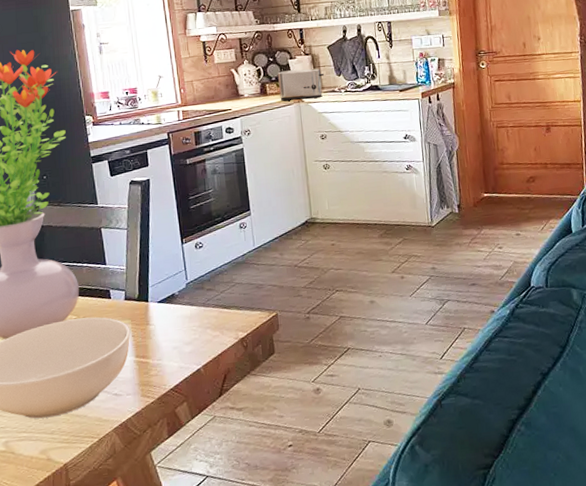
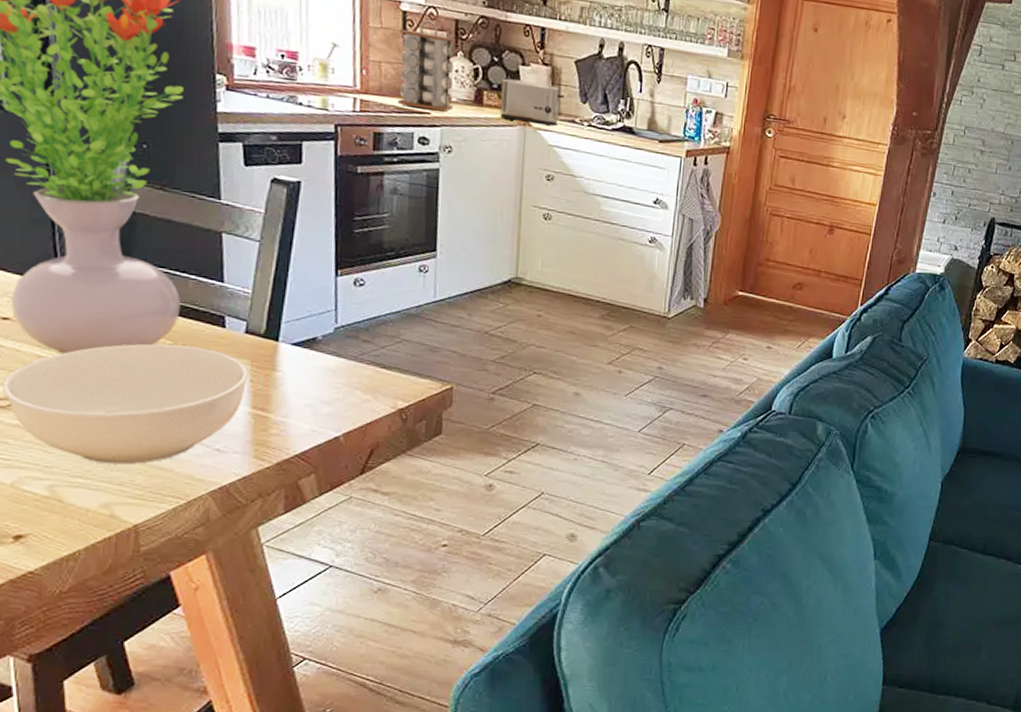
spice rack: none [202,43,246,109] -> present [398,20,456,112]

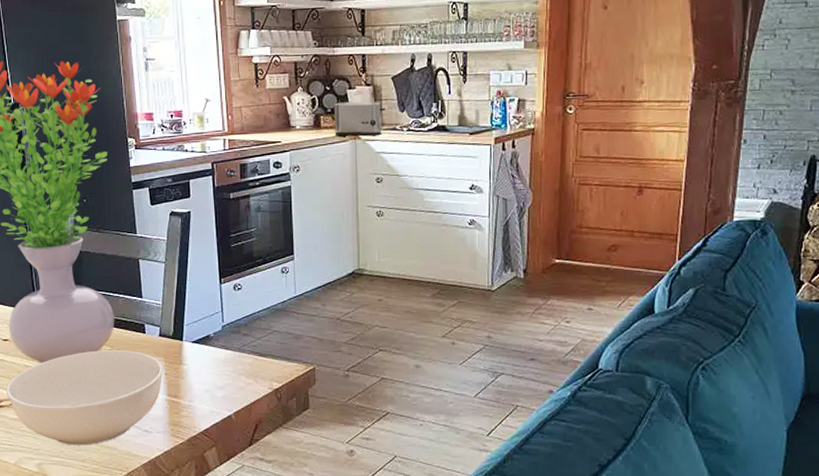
spice rack: present [398,20,456,112] -> none [253,67,298,140]

